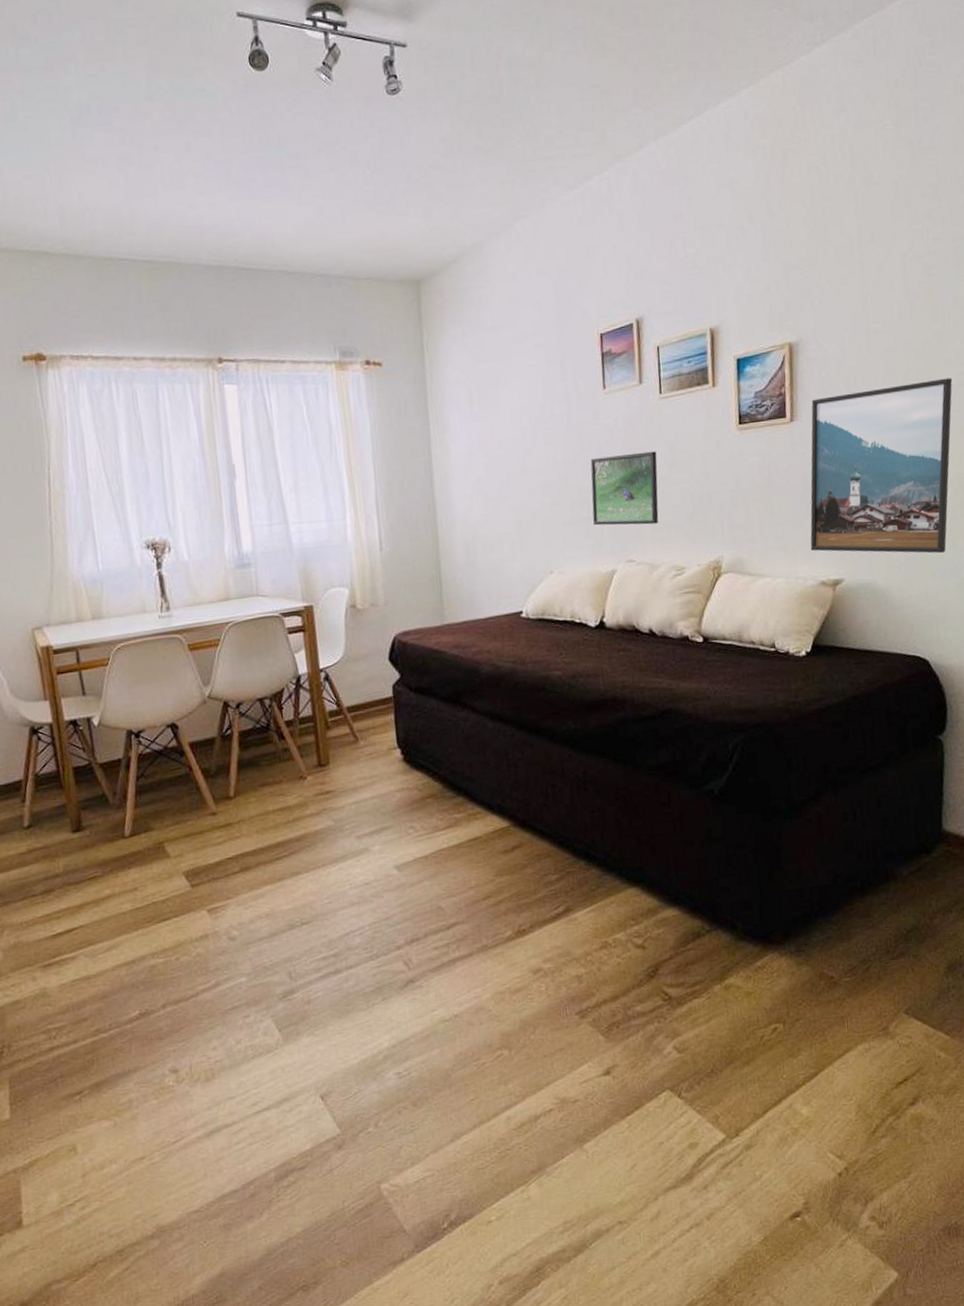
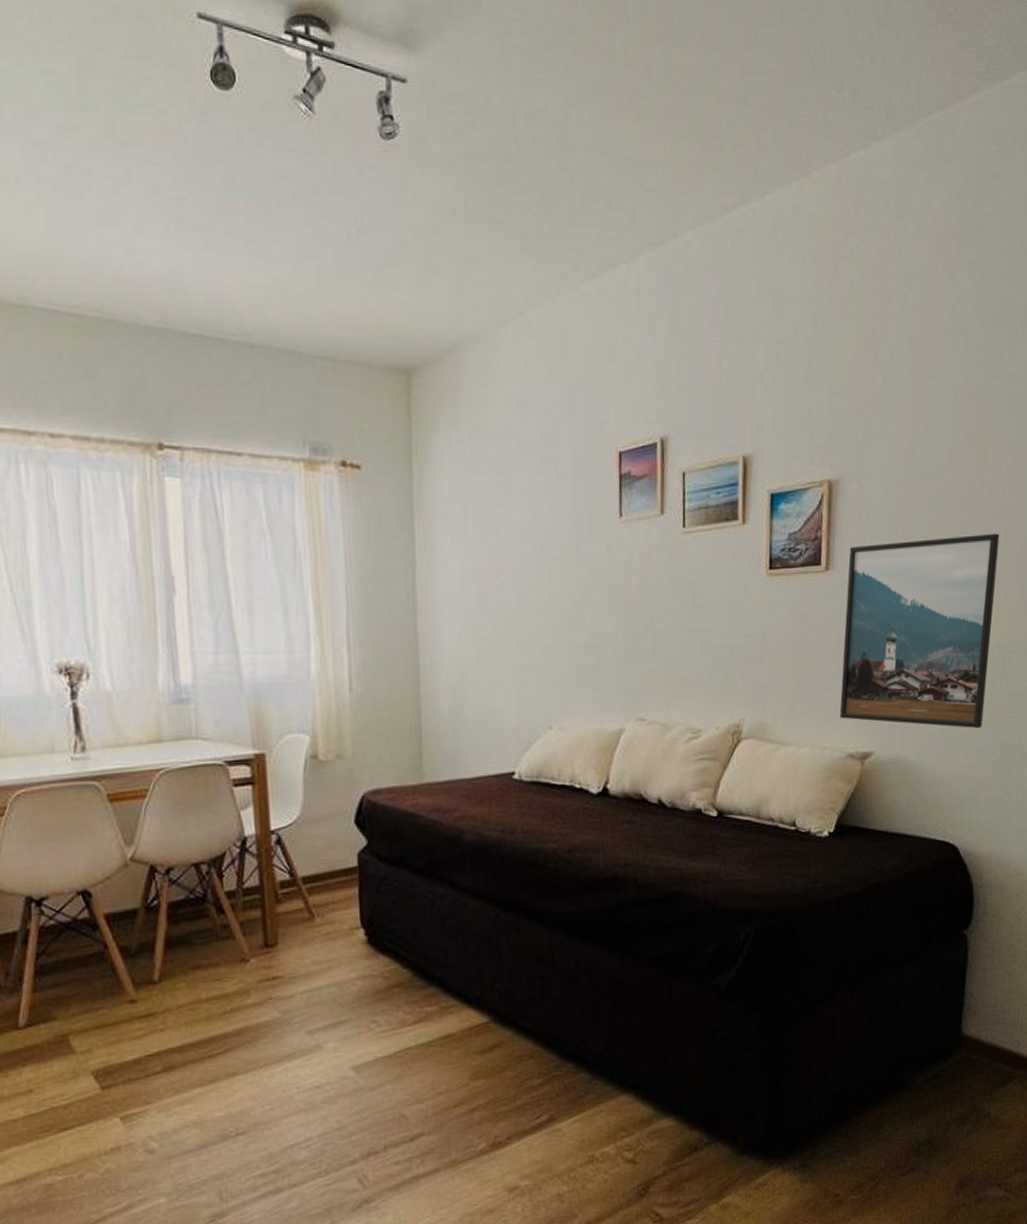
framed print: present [590,451,659,526] -> none [600,593,677,679]

